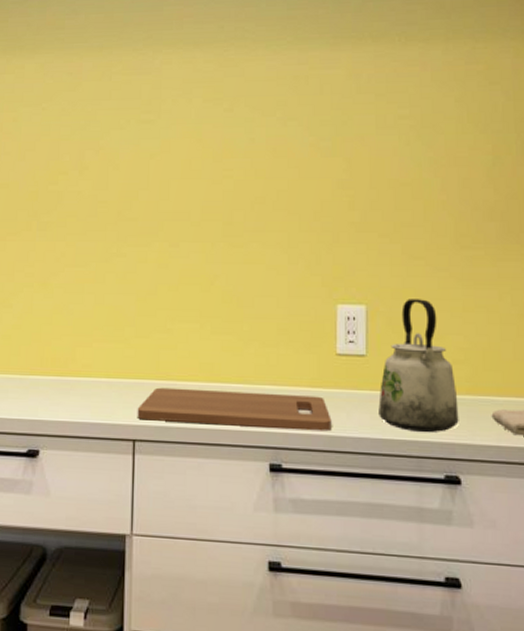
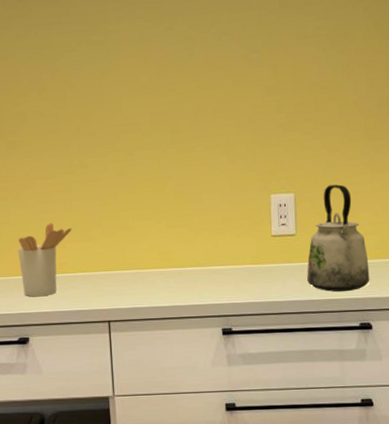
utensil holder: none [37,317,101,403] -> present [17,223,72,297]
cutting board: present [137,387,332,432] -> none [109,271,271,304]

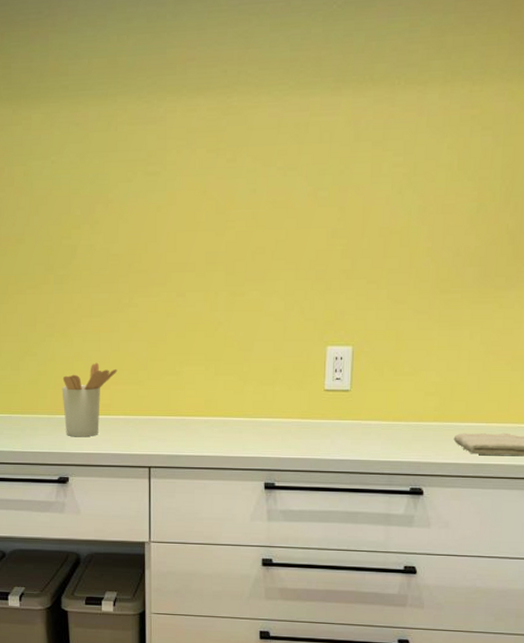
kettle: present [307,184,370,292] -> none [358,339,427,454]

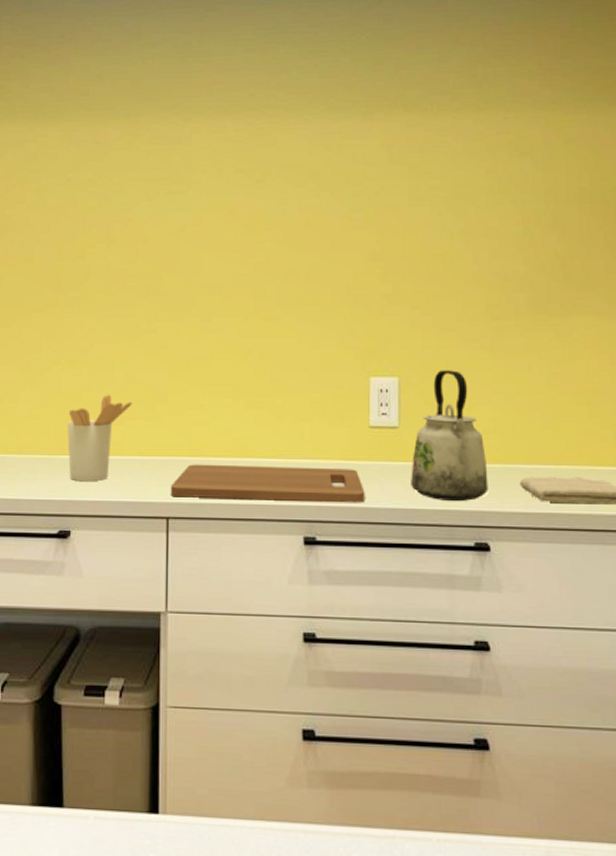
cutting board: none [151,422,318,455] -> present [170,464,365,503]
kettle: none [358,339,427,454] -> present [411,370,489,502]

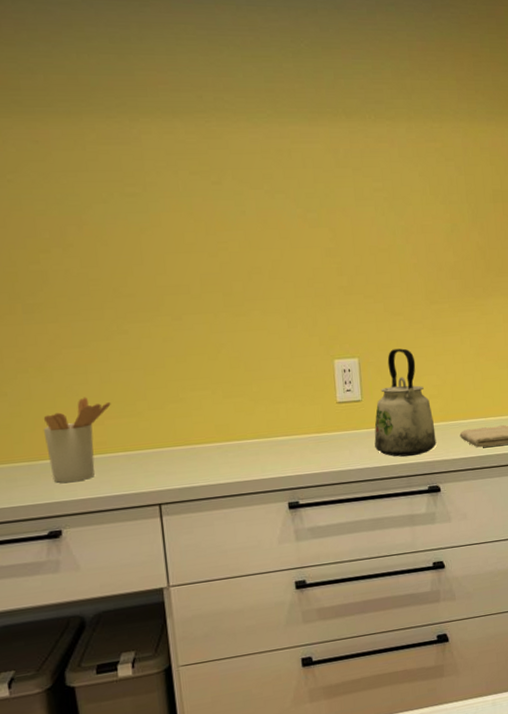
cutting board: present [170,464,365,503] -> none [159,440,338,485]

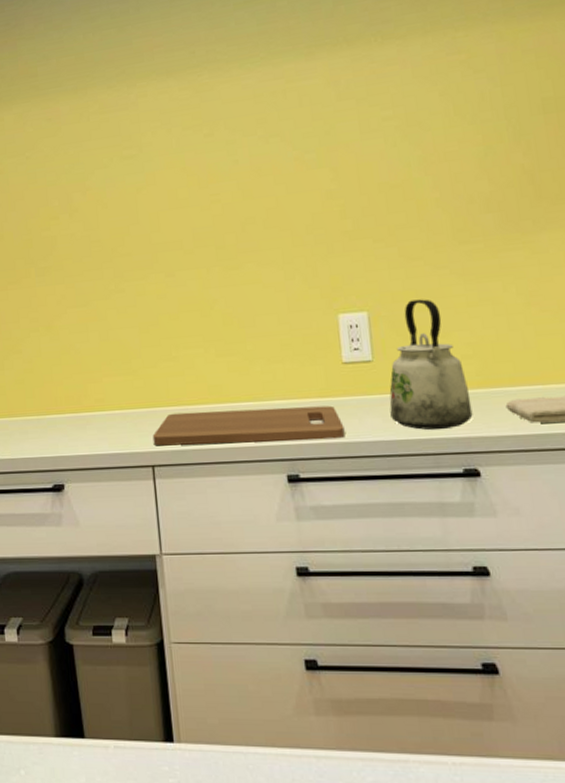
utensil holder: present [43,397,111,483] -> none [50,354,109,438]
cutting board: none [159,440,338,485] -> present [152,405,345,446]

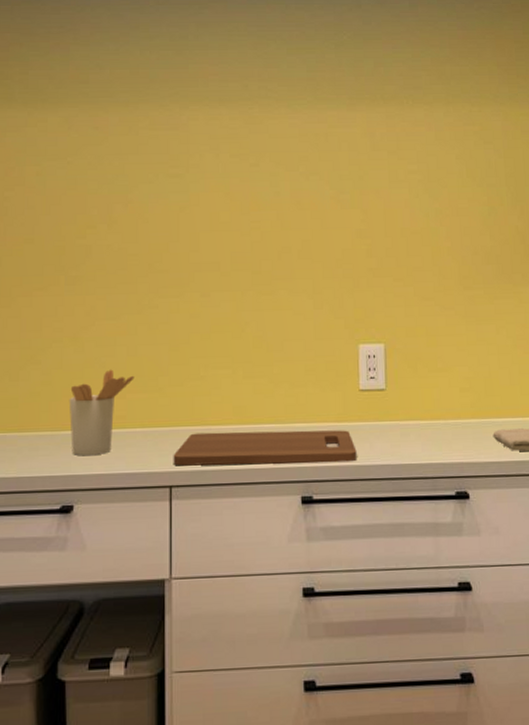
utensil holder: none [50,354,109,438] -> present [69,369,134,456]
kettle: present [389,299,473,430] -> none [397,335,466,456]

